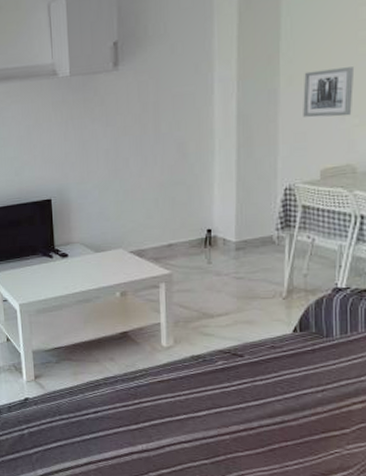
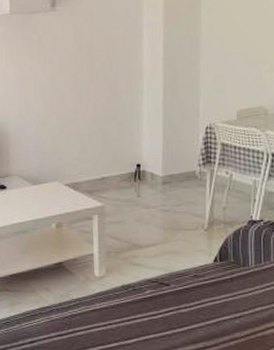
wall art: present [303,67,355,118] -> none [221,18,266,63]

